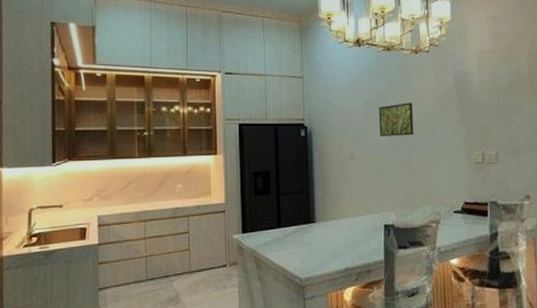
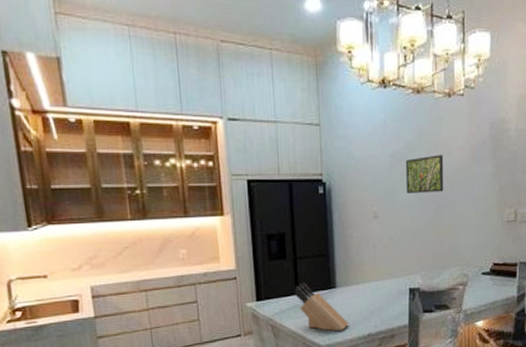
knife block: none [276,216,328,265] -> present [294,282,350,332]

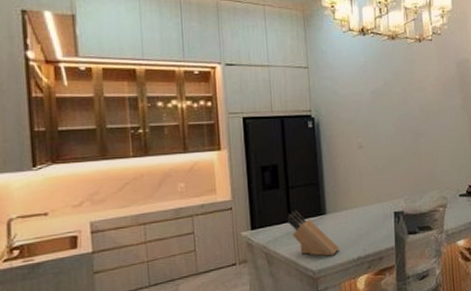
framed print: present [406,155,444,193] -> none [385,91,420,125]

